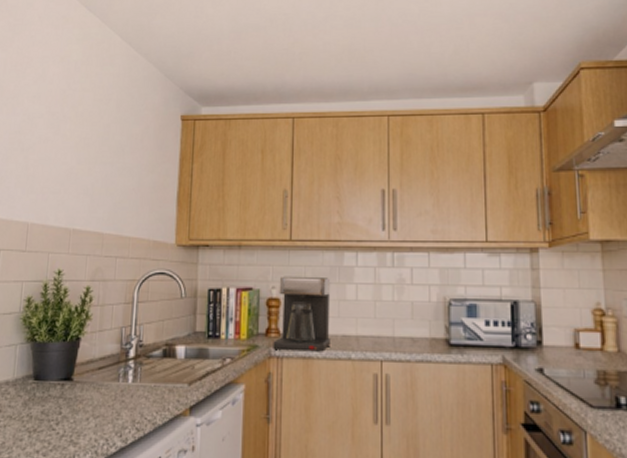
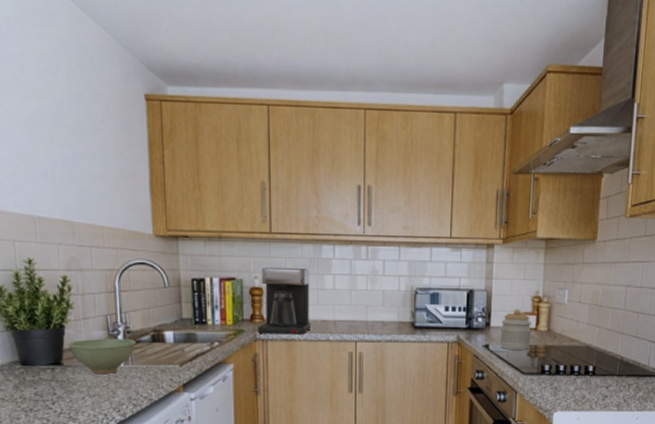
bowl: none [81,352,147,392] -> present [68,338,136,373]
jar: none [556,323,597,377] -> present [500,308,531,351]

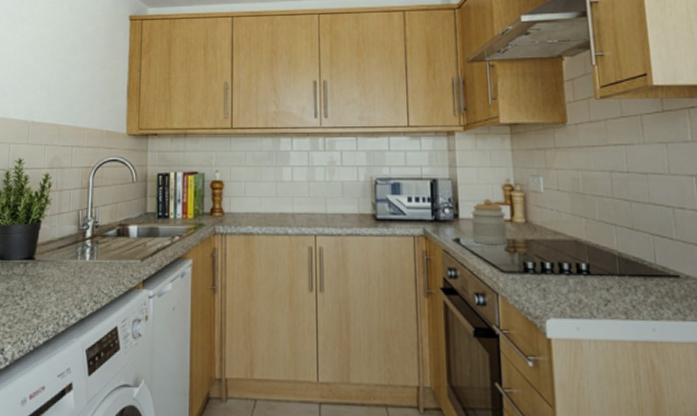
bowl: present [68,338,136,373] -> none [42,232,102,268]
coffee maker: present [258,267,310,336] -> none [217,160,269,230]

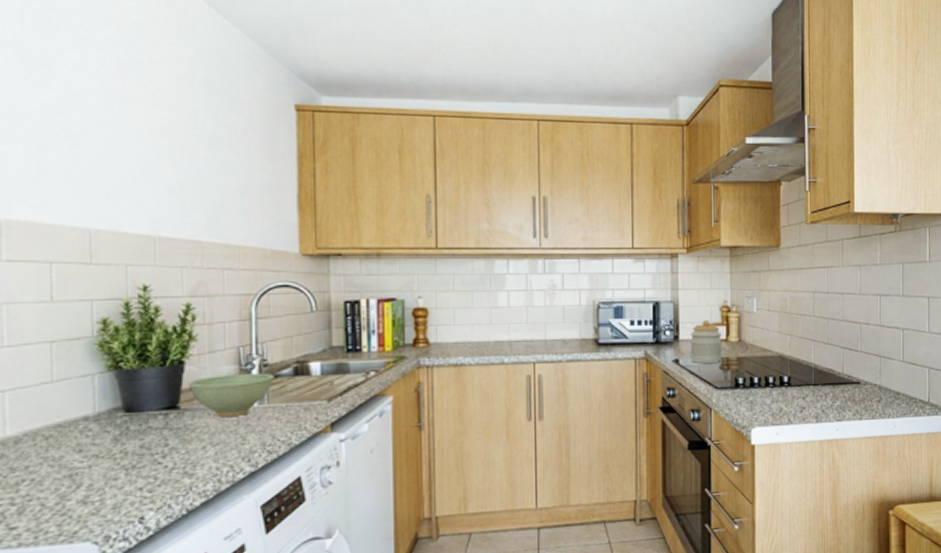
bowl: none [42,232,102,268] -> present [188,373,274,417]

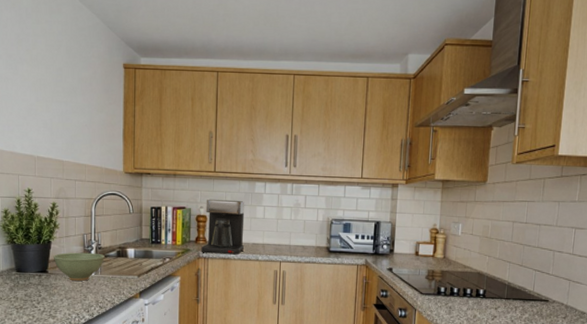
coffee maker: none [422,284,482,360] -> present [201,199,245,256]
jar: present [690,319,722,364] -> none [402,238,429,274]

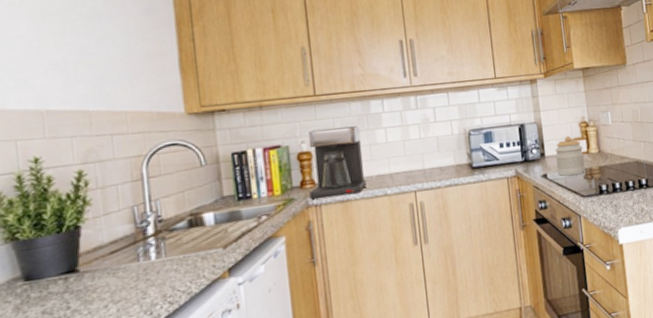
bowl: present [53,252,105,281] -> none [85,228,170,275]
jar: none [402,238,429,274] -> present [555,135,585,176]

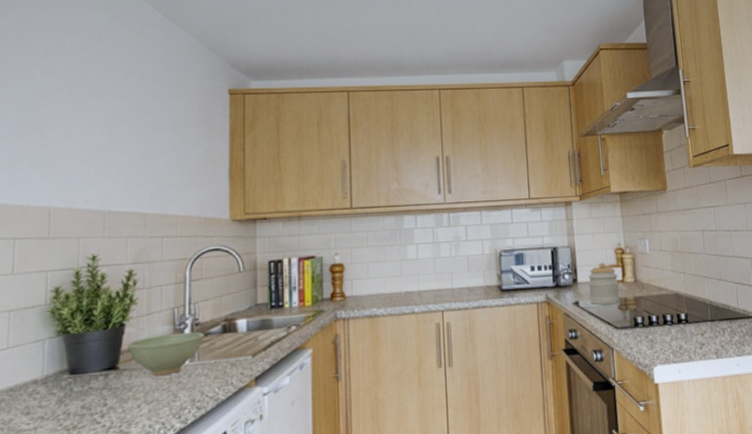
bowl: none [85,228,170,275] -> present [127,331,204,376]
coffee maker: present [307,126,366,200] -> none [338,240,394,313]

